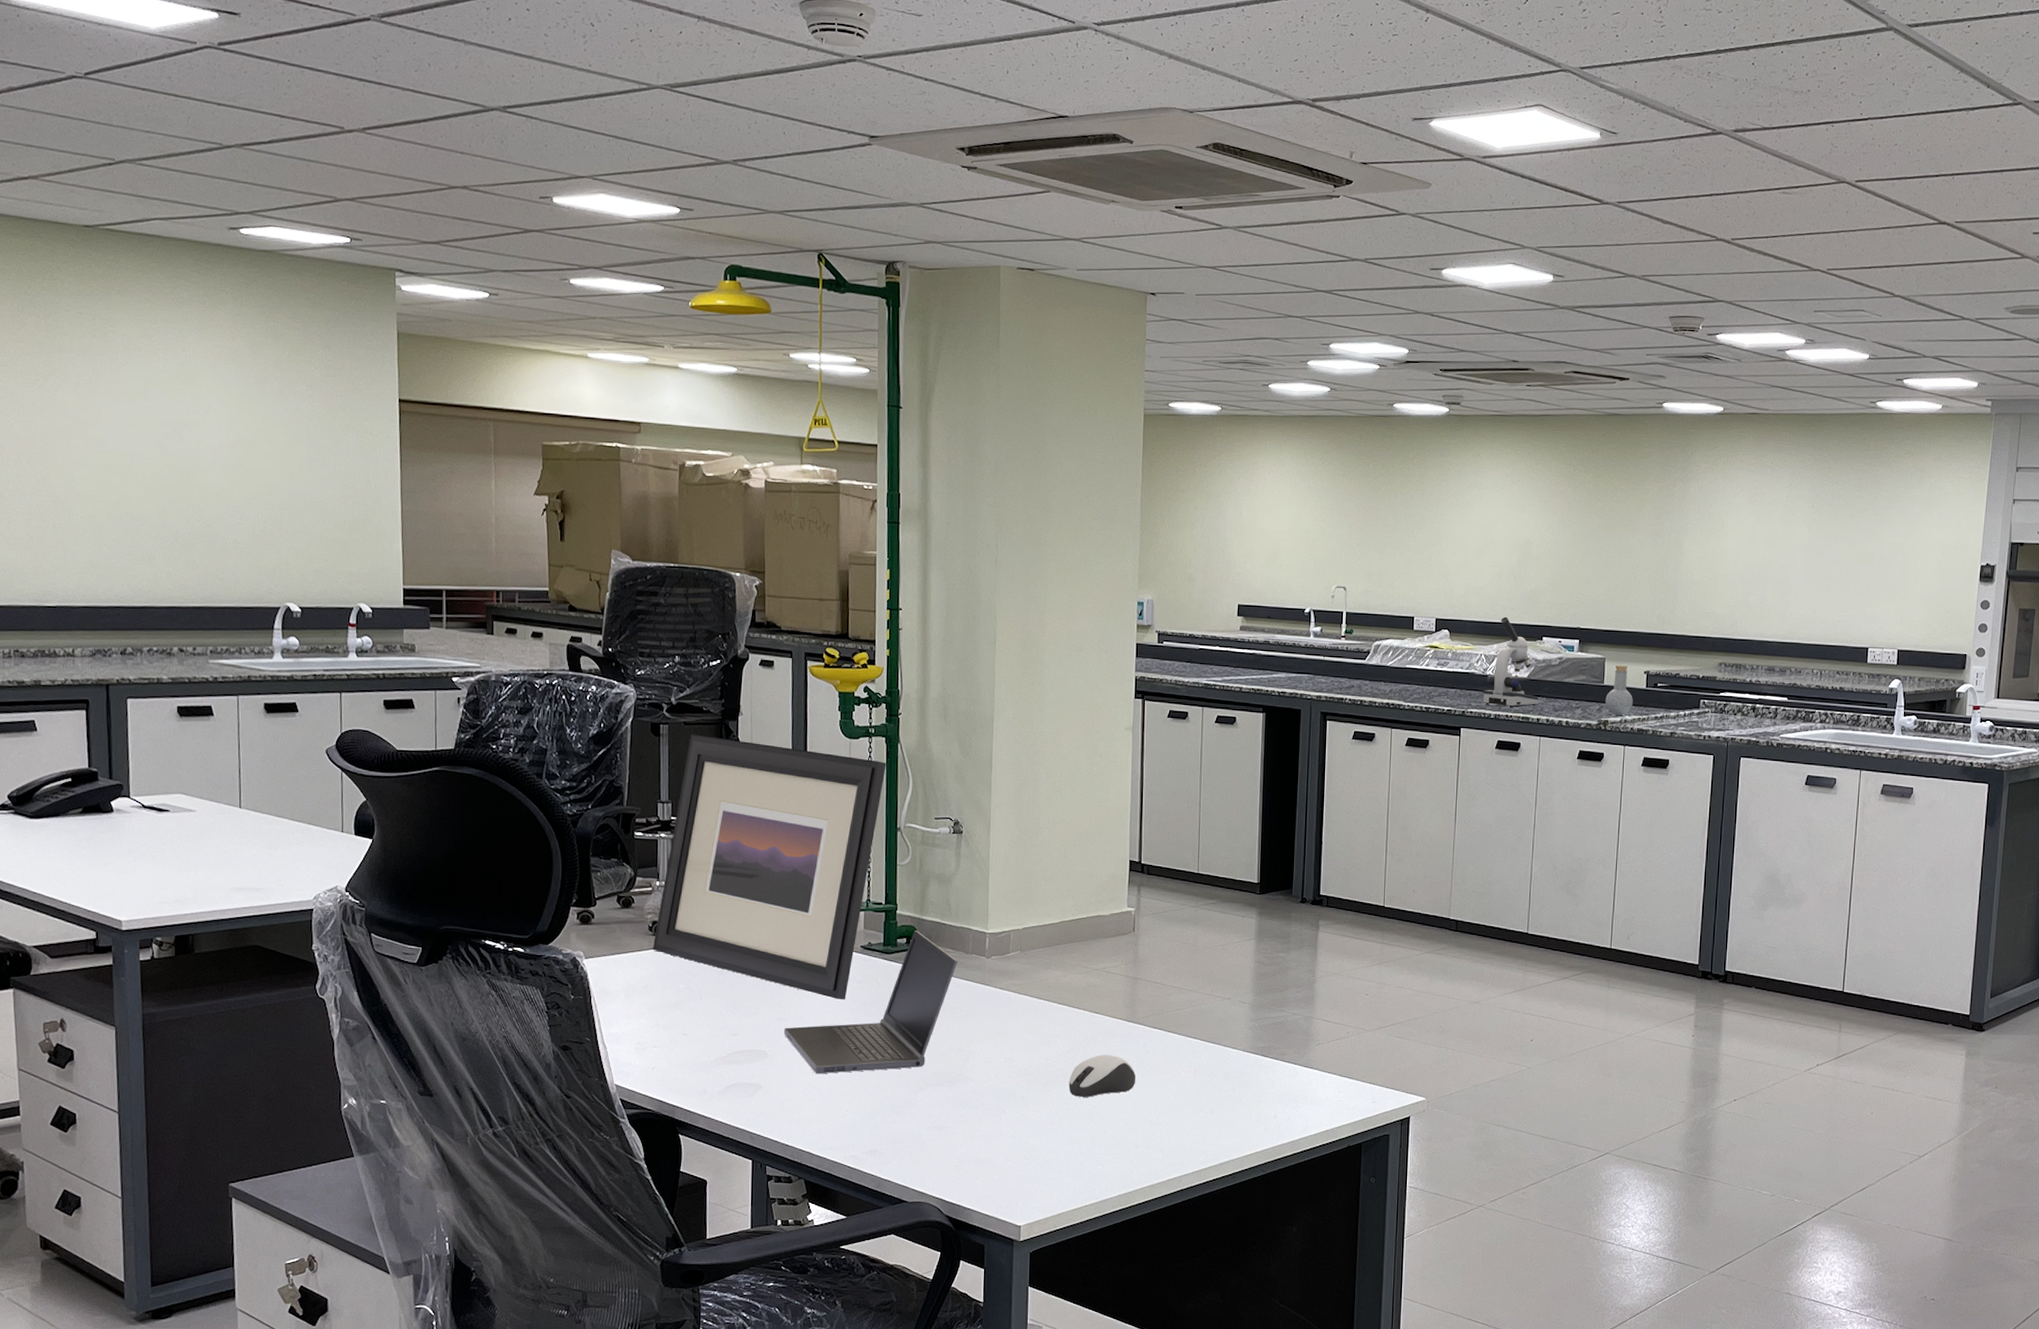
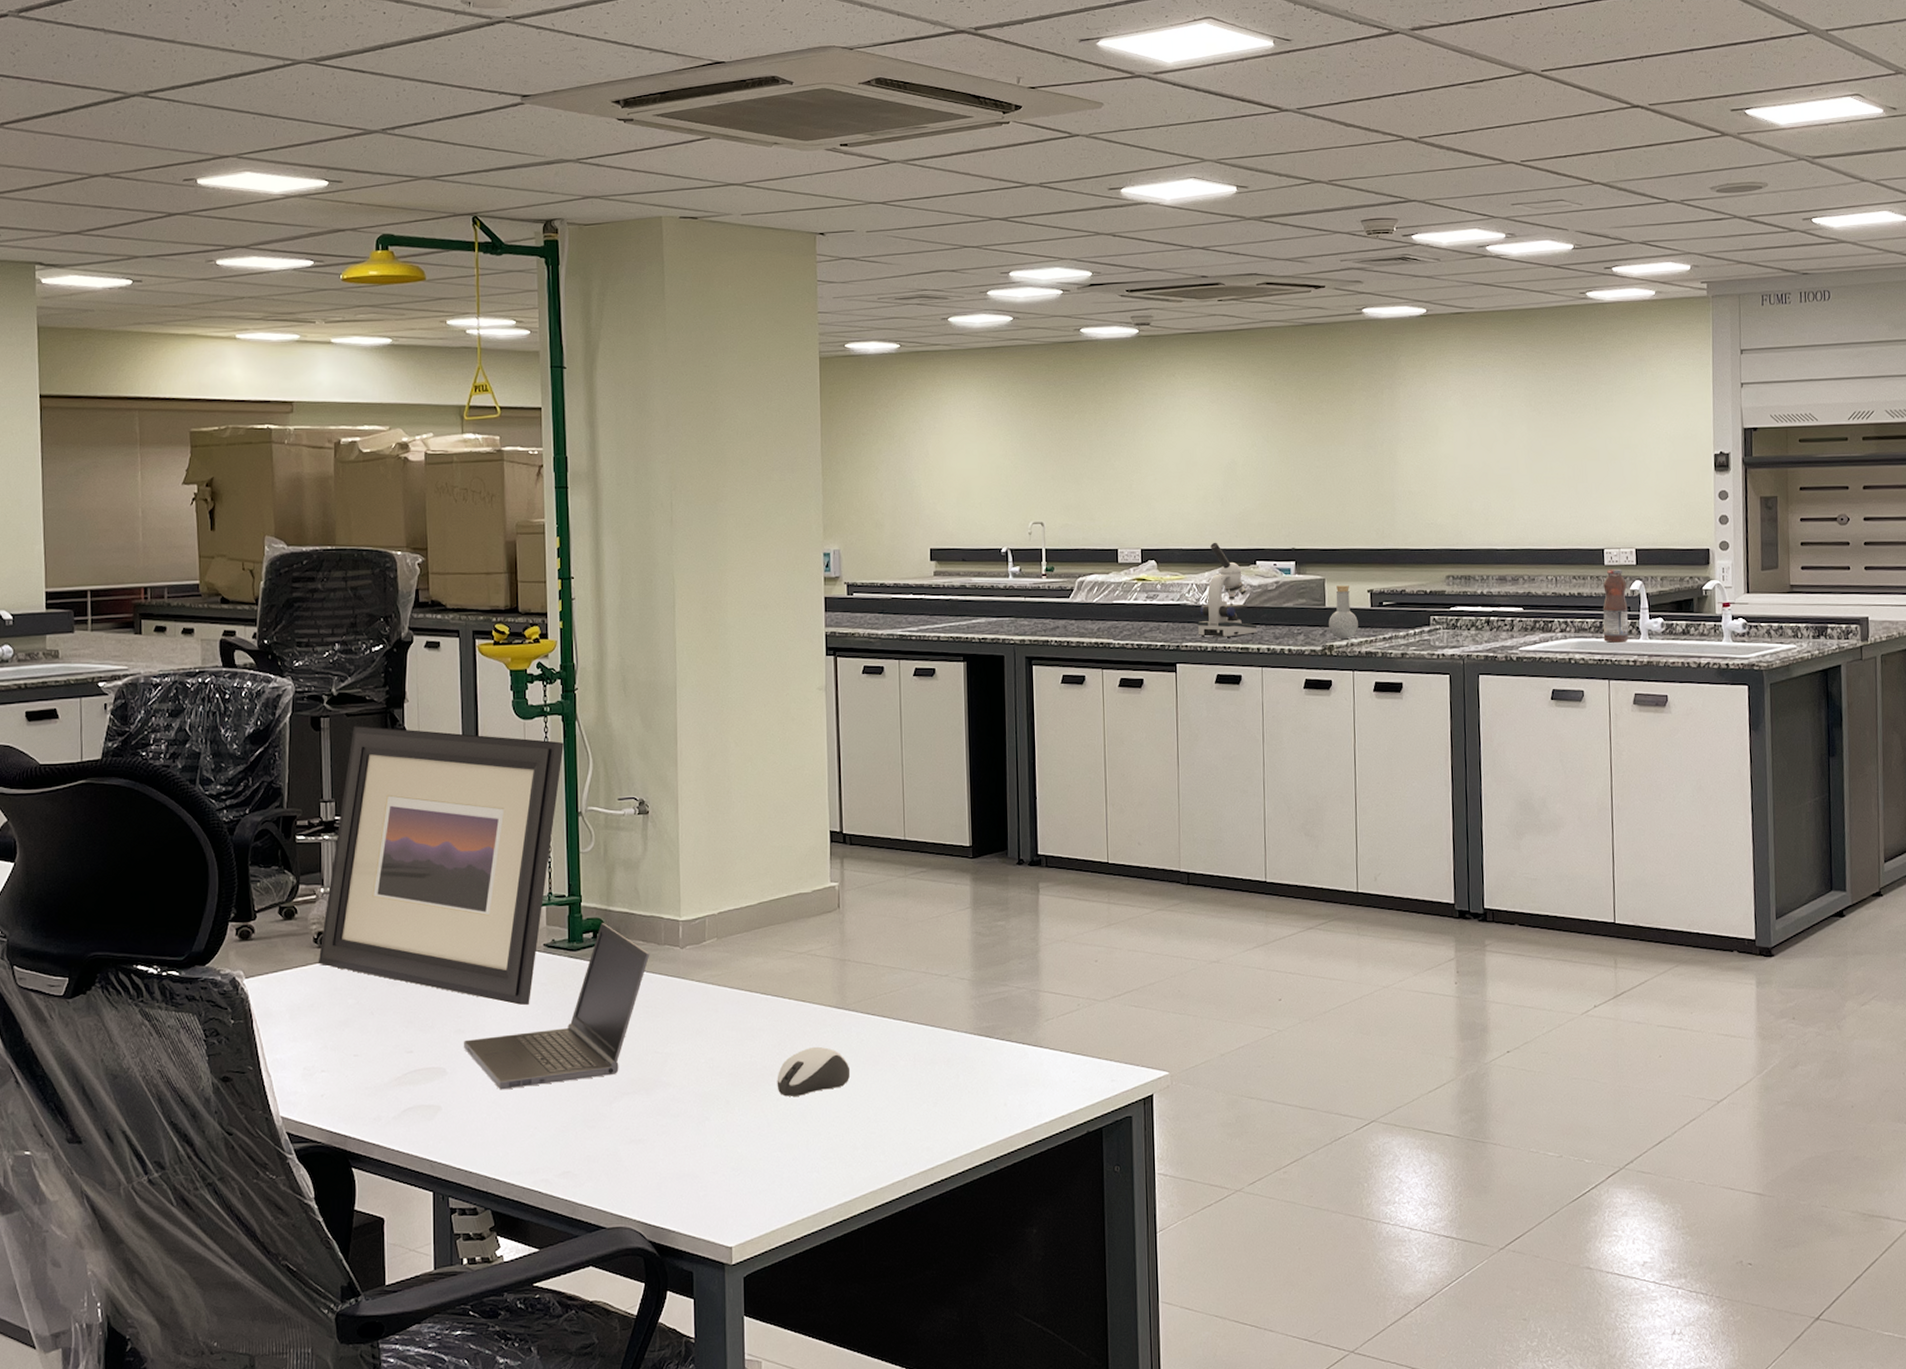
beverage bottle: none [1859,667,1886,736] -> present [1603,569,1629,643]

